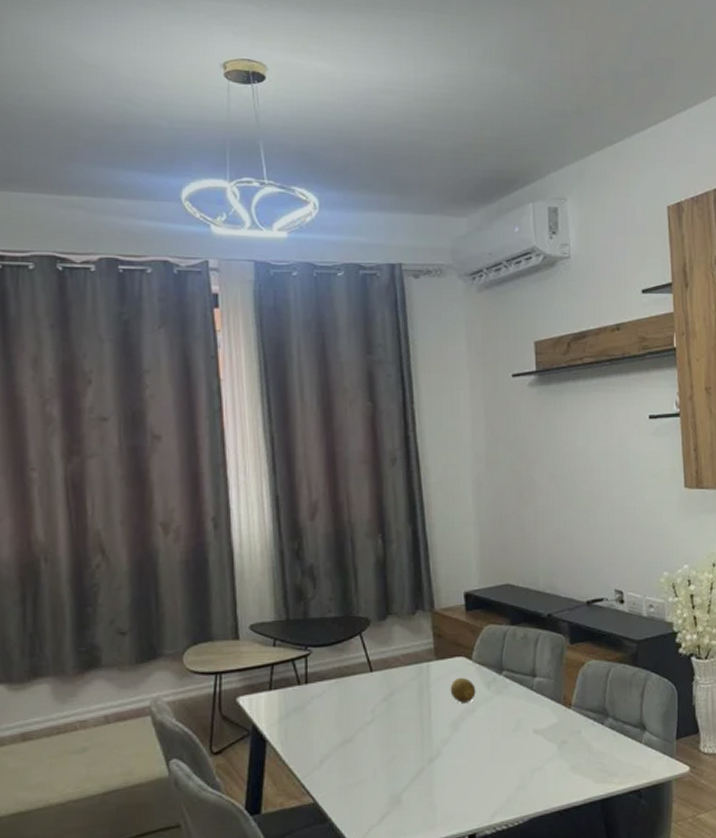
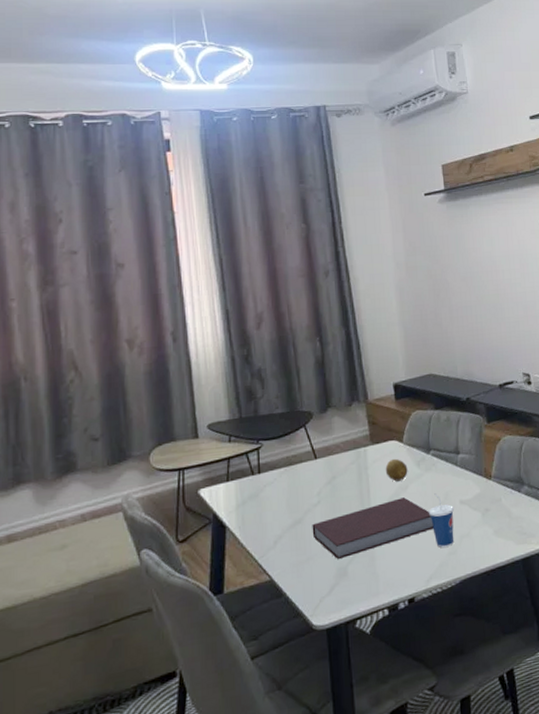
notebook: none [363,722,502,786] -> present [312,497,434,560]
cup: none [496,719,526,780] -> present [428,493,454,548]

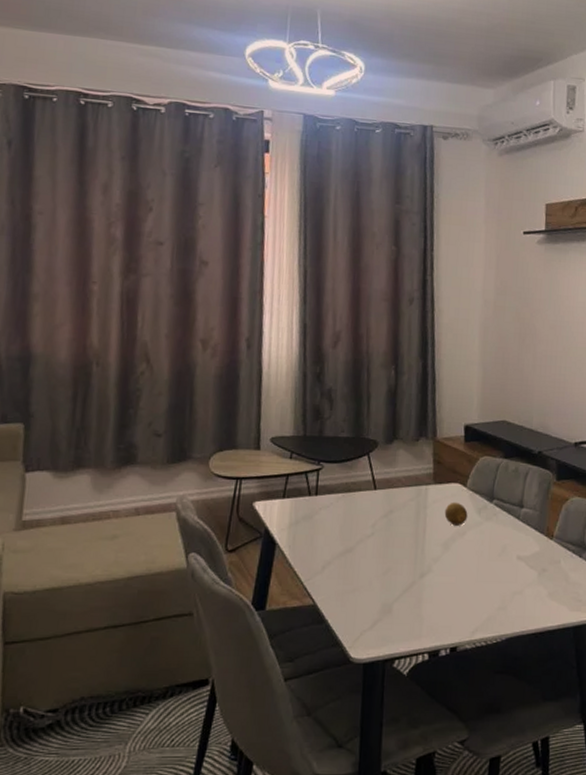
notebook: present [312,497,434,560] -> none [362,543,487,596]
cup: present [428,493,454,548] -> none [482,544,510,601]

